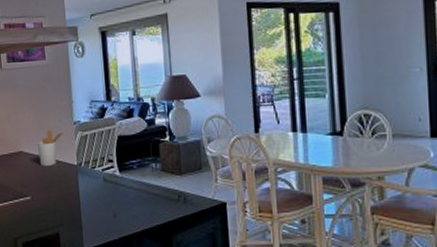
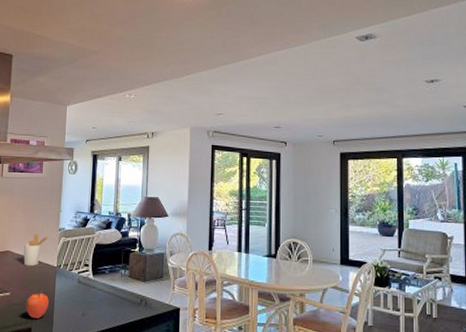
apple: none [49,192,74,223] -> present [26,290,49,318]

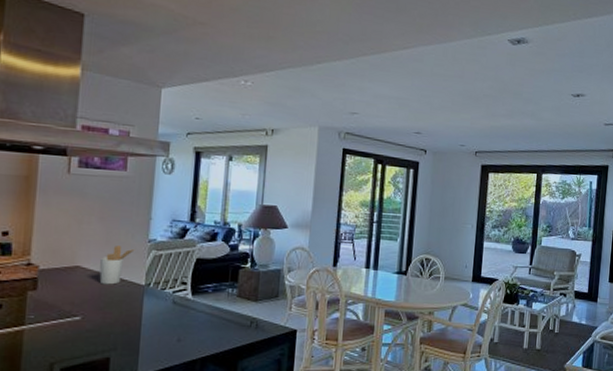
apple: present [26,290,49,318] -> none [103,313,134,346]

